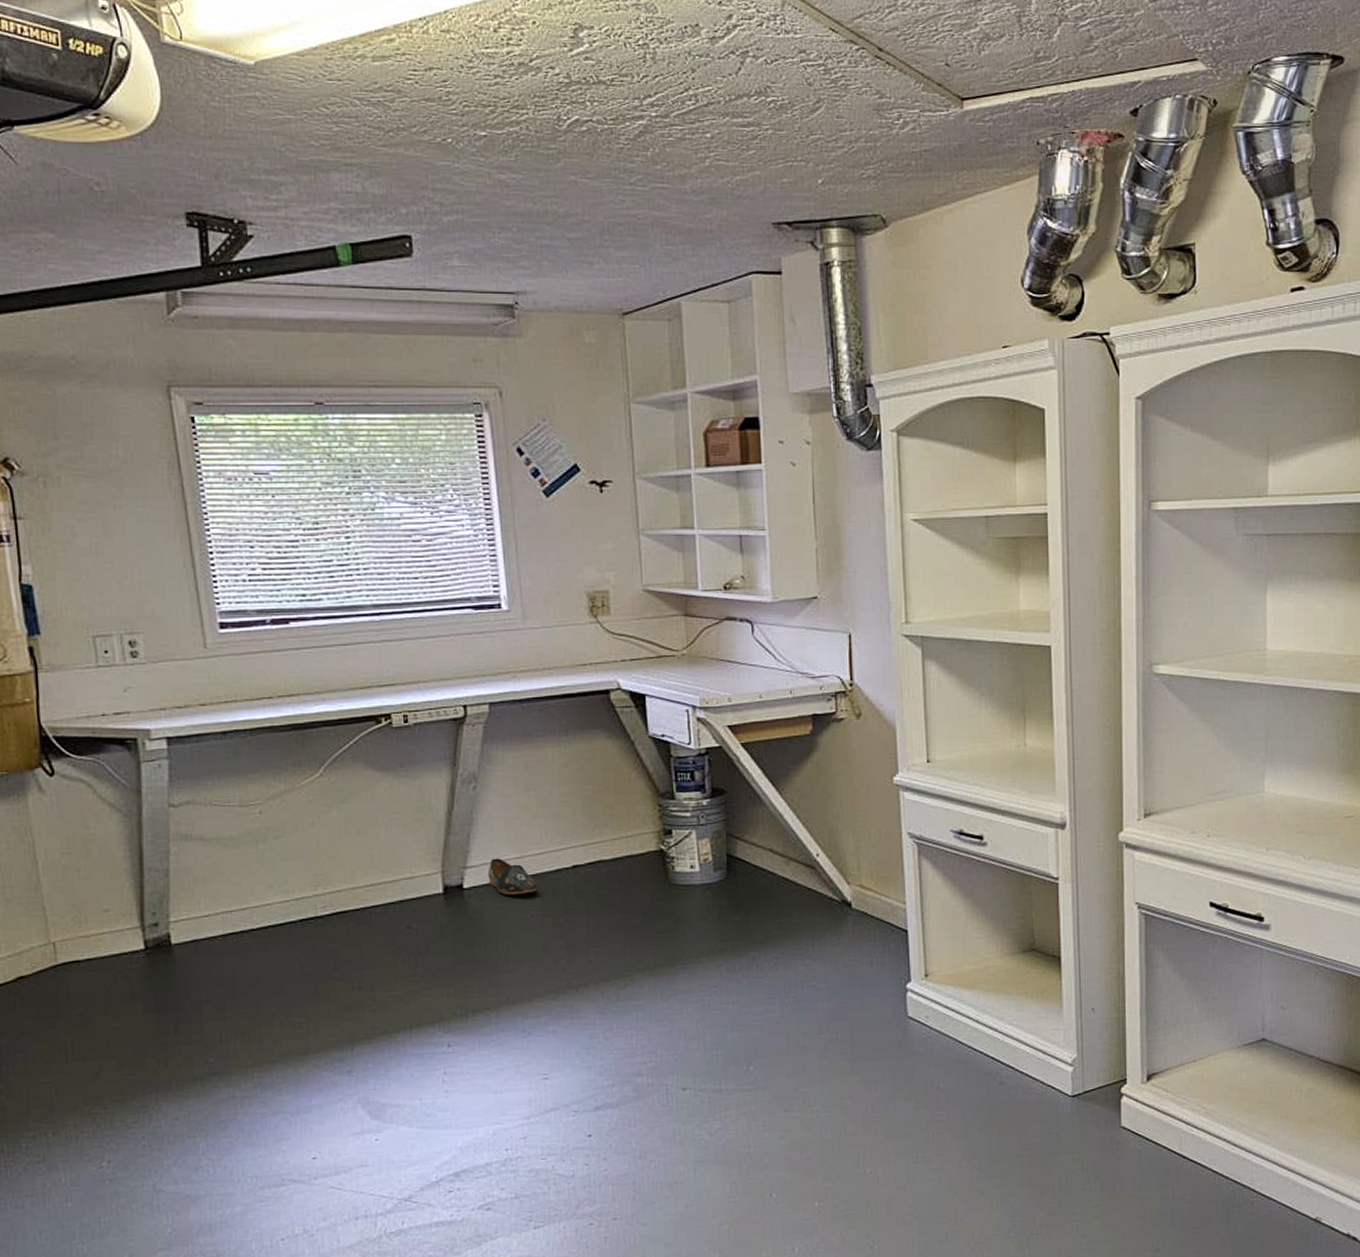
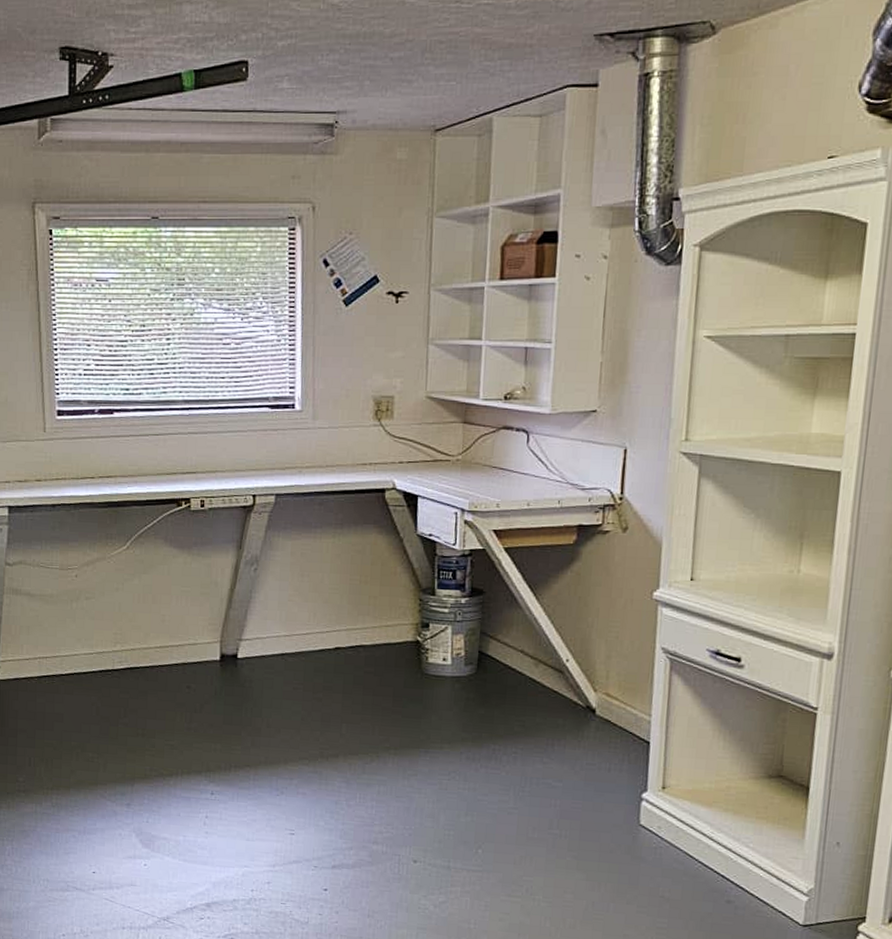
shoe: present [487,858,537,895] -> none [259,634,302,669]

